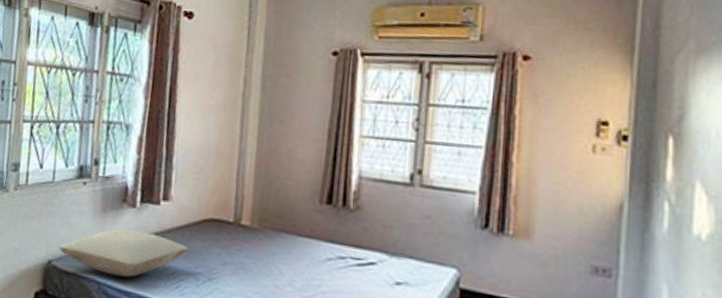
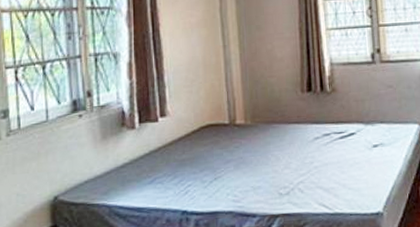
pillow: present [59,228,188,278] -> none [63,149,191,197]

